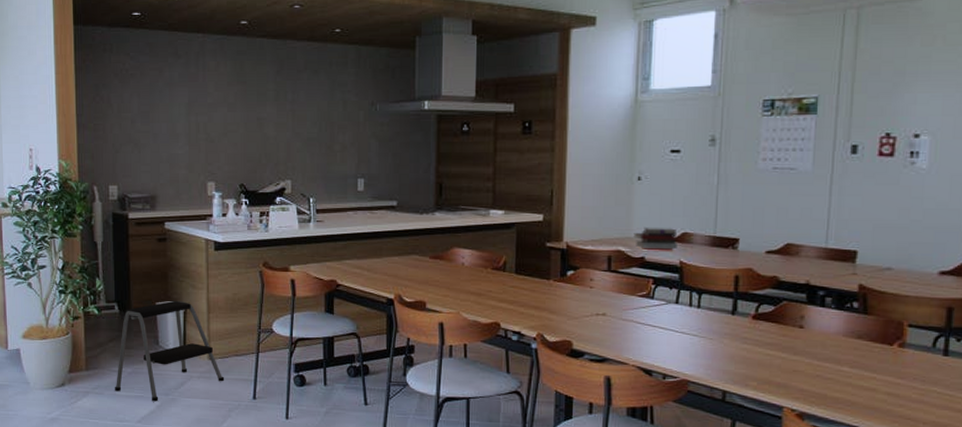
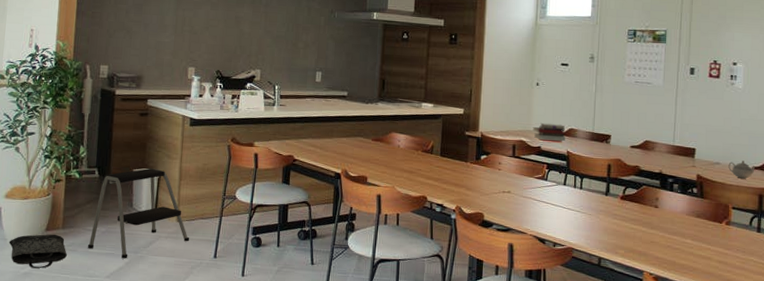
tote bag: none [32,376,93,413] -> present [9,234,67,268]
teapot: none [904,263,943,287] -> present [728,160,755,179]

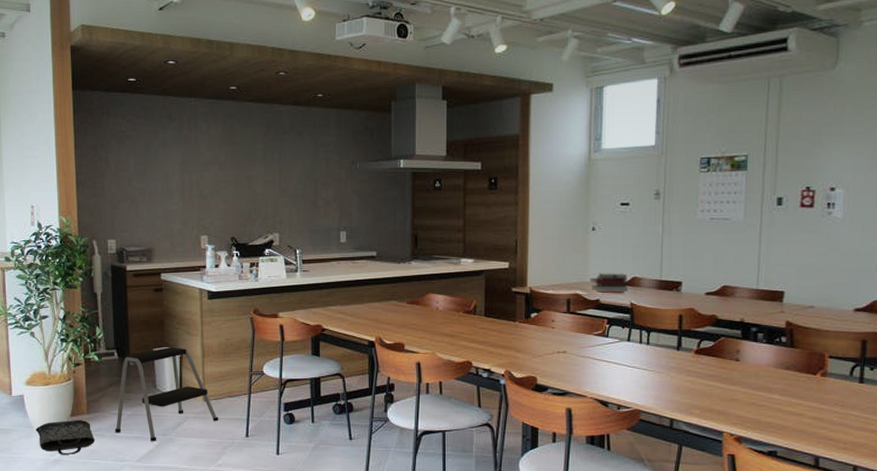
teapot: present [728,160,755,179] -> none [824,302,857,323]

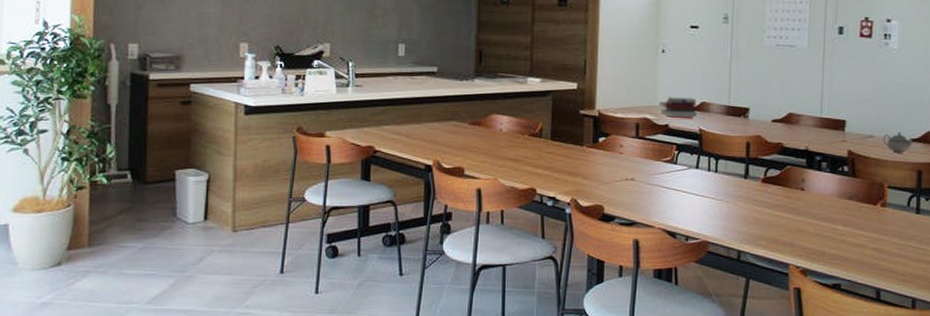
tote bag: present [35,419,95,455] -> none [20,253,96,296]
step stool: present [115,347,219,442] -> none [122,169,250,280]
teapot: none [824,302,857,323] -> present [883,132,913,153]

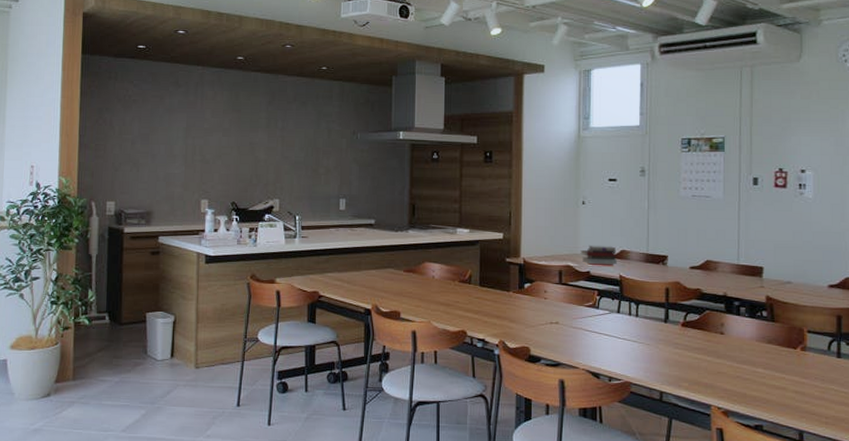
teapot: present [883,132,913,153] -> none [801,278,831,299]

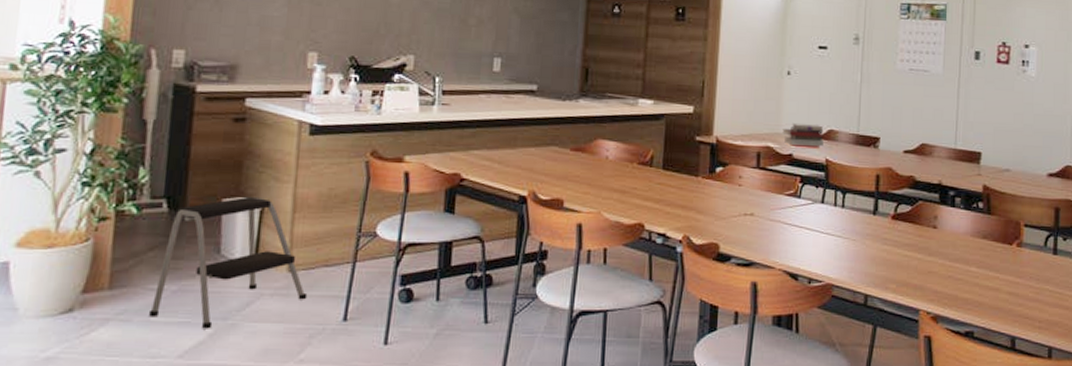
step stool: none [101,312,210,411] -> present [149,197,308,329]

